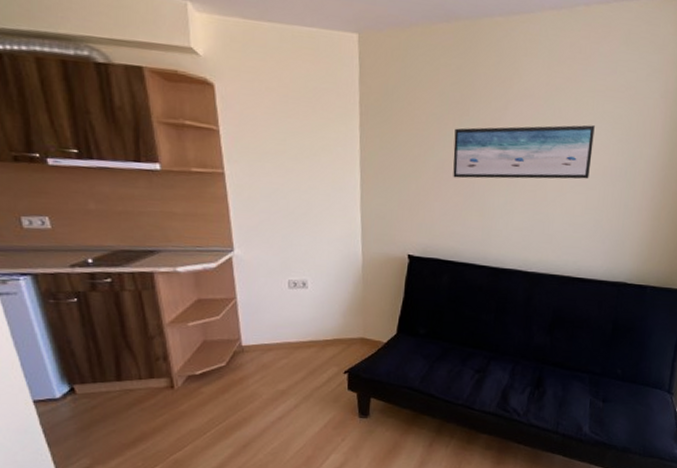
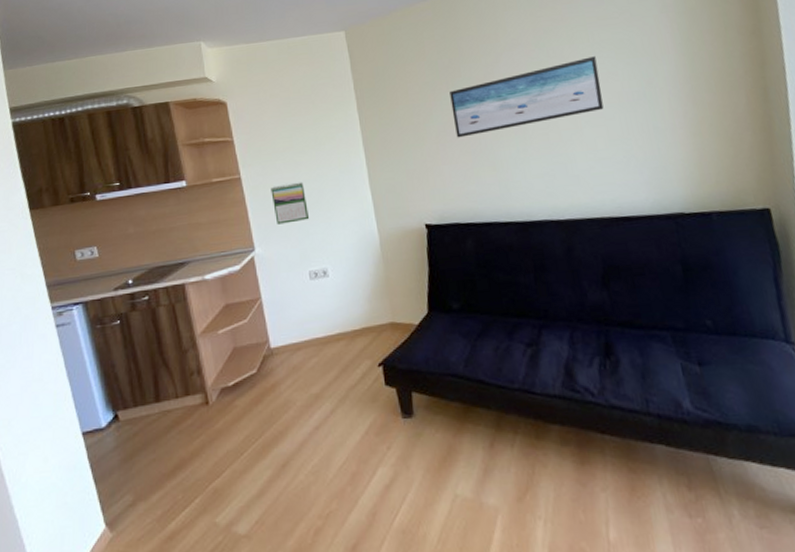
calendar: none [257,189,295,230] -> present [271,182,310,225]

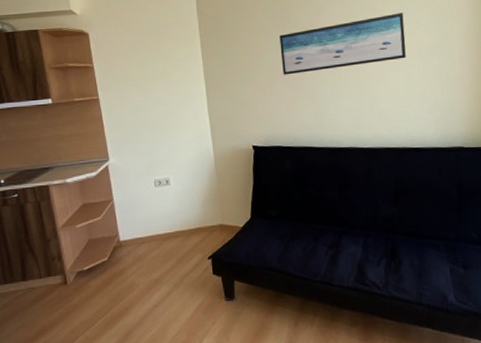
calendar: present [271,182,310,225] -> none [124,105,157,140]

